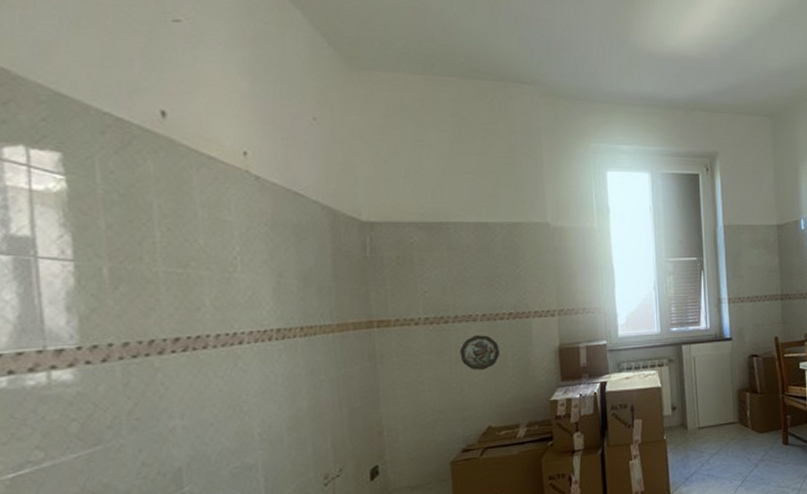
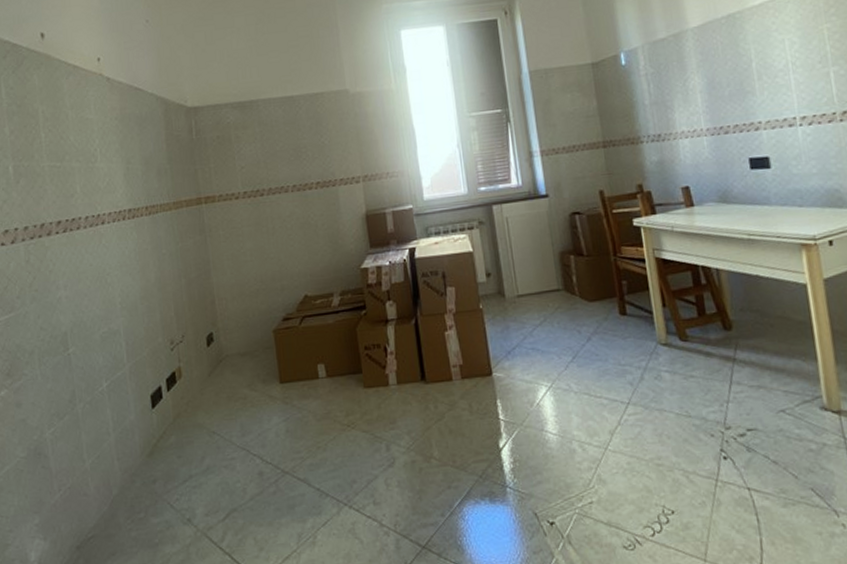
decorative plate: present [460,335,499,370] -> none [275,205,311,240]

